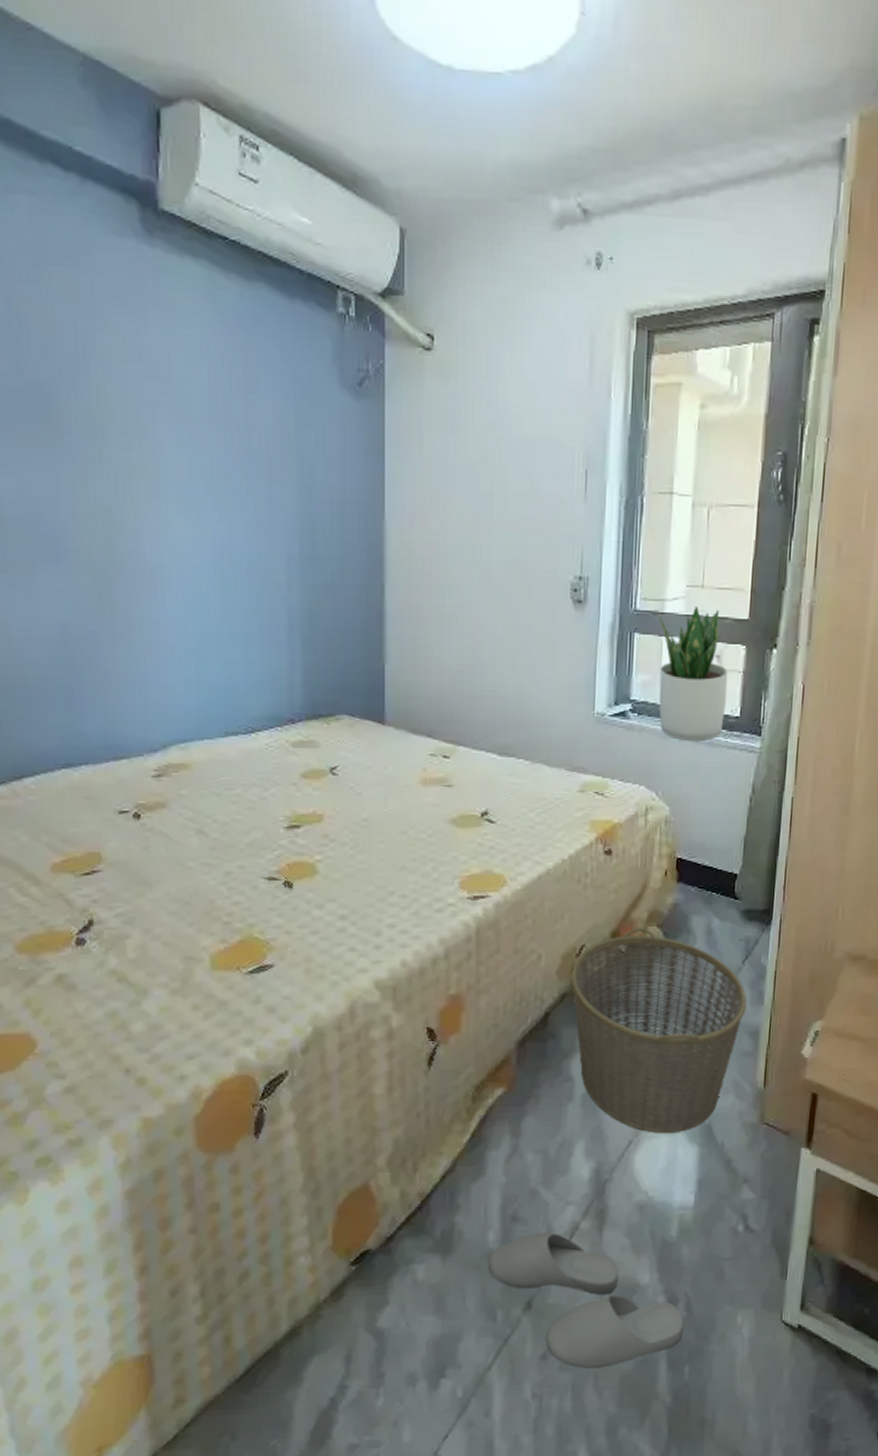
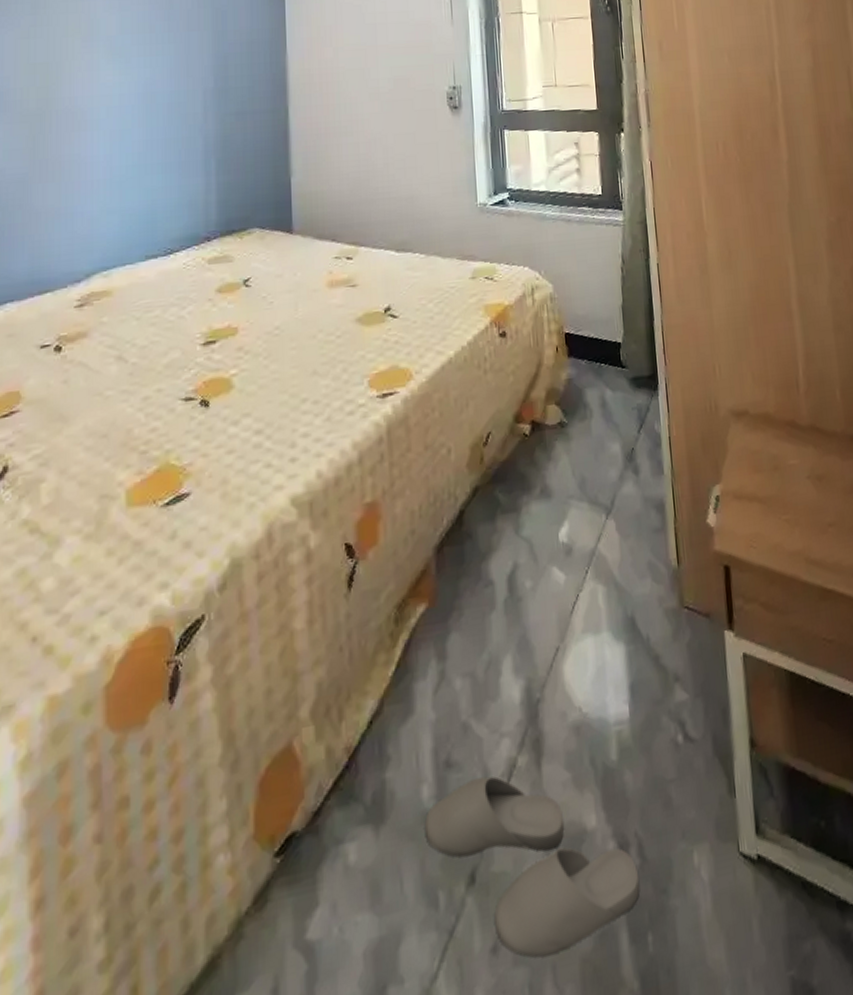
basket: present [571,927,747,1134] -> none [481,407,649,635]
planter: present [656,607,729,742] -> none [520,103,589,222]

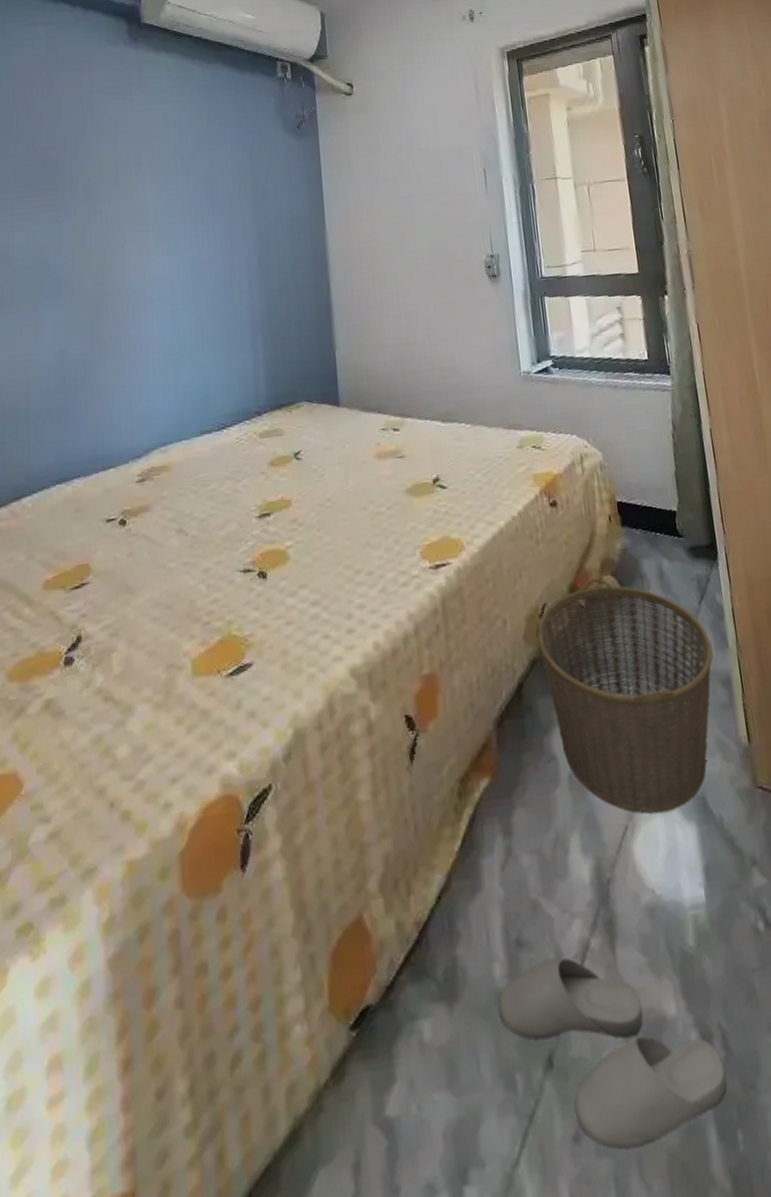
basket: none [481,407,649,635] -> present [537,577,713,814]

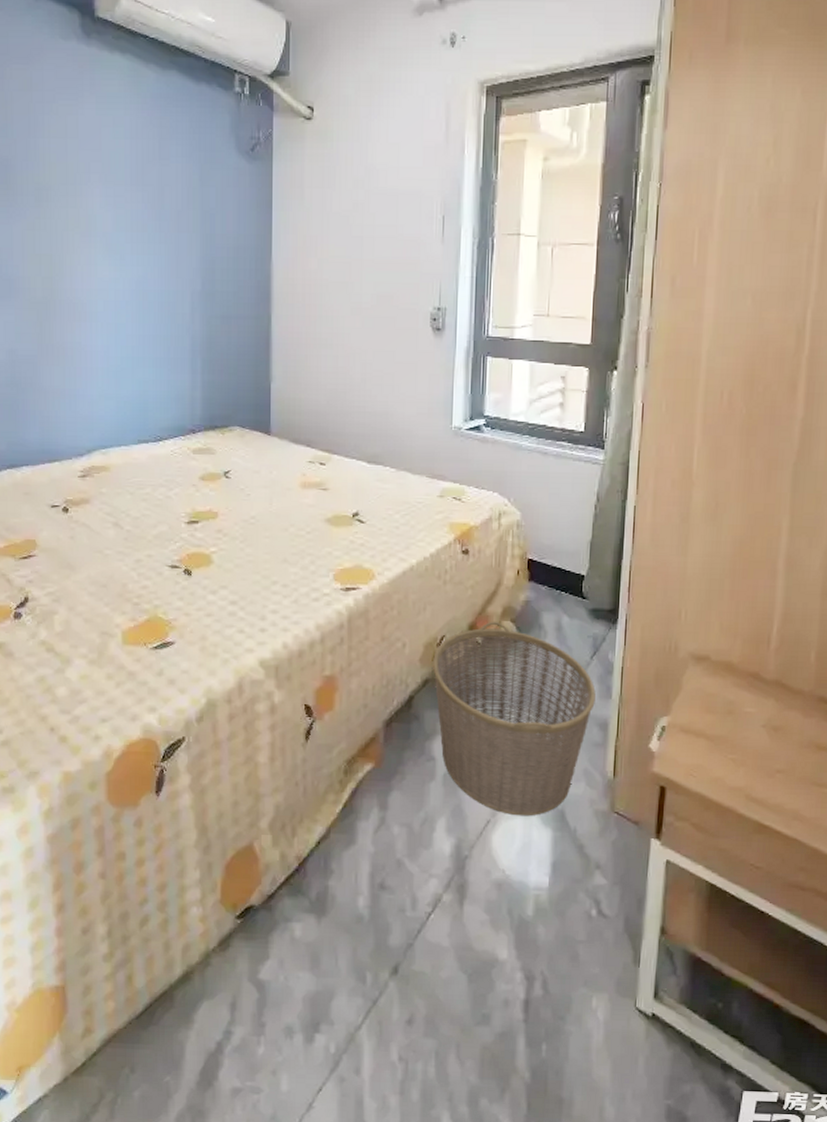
slippers: present [498,957,726,1150] -> none [358,902,541,1037]

